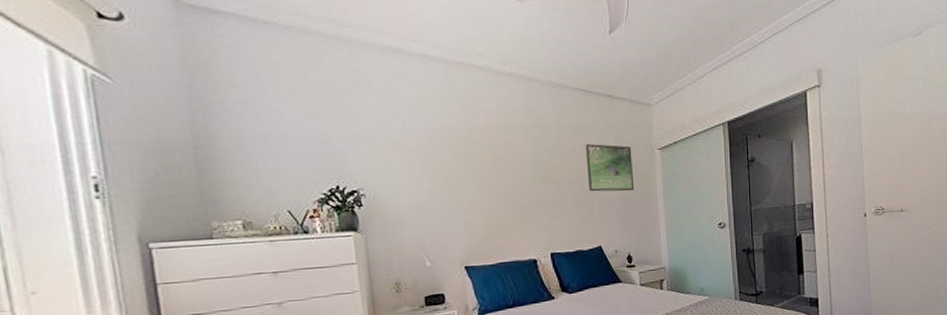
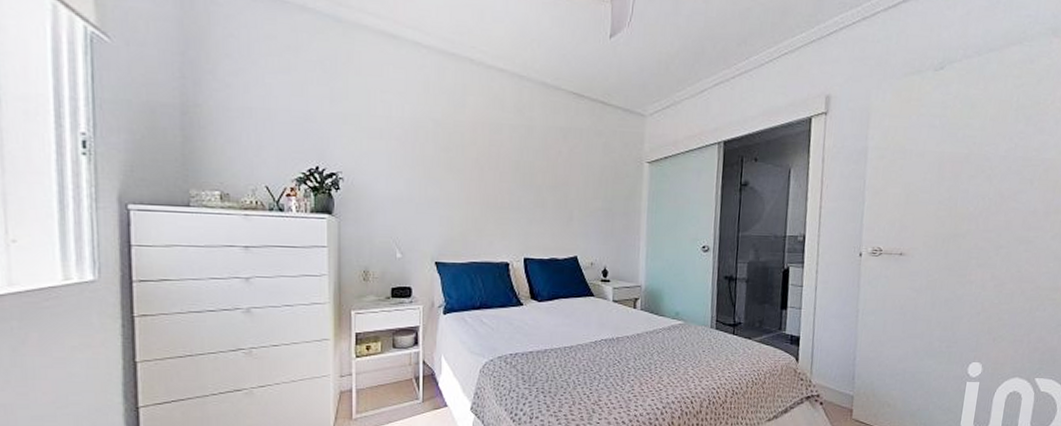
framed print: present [585,144,635,192] -> none [571,150,620,203]

